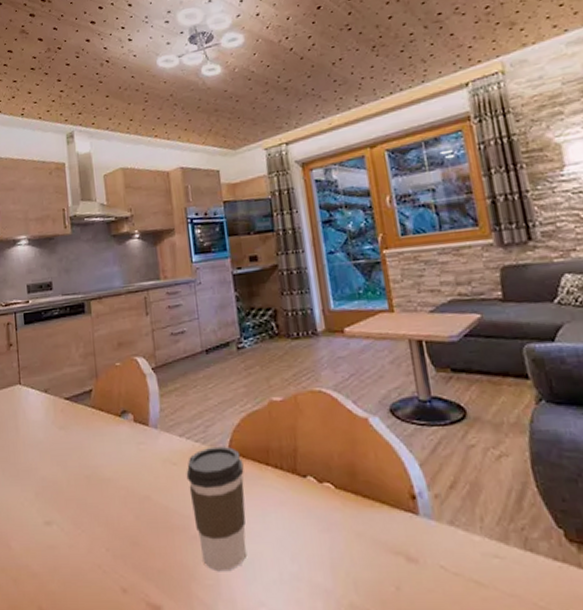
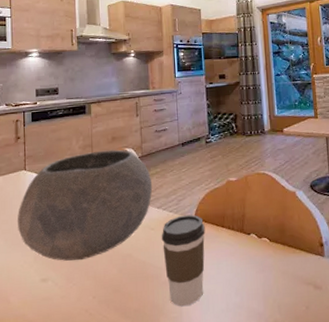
bowl: none [13,358,172,501] -> present [17,149,153,261]

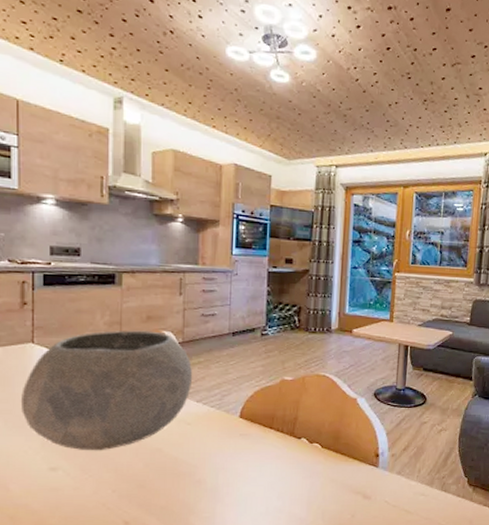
coffee cup: present [161,214,205,307] -> none [198,412,251,507]

